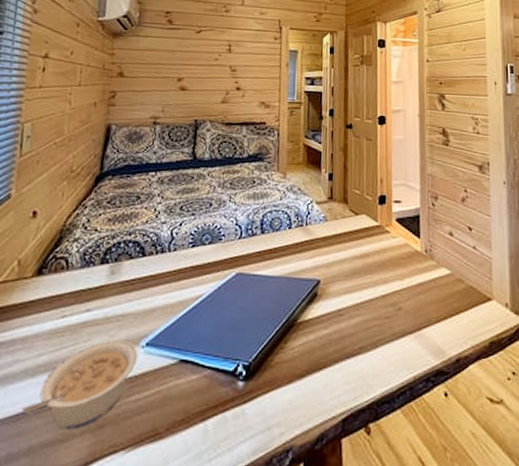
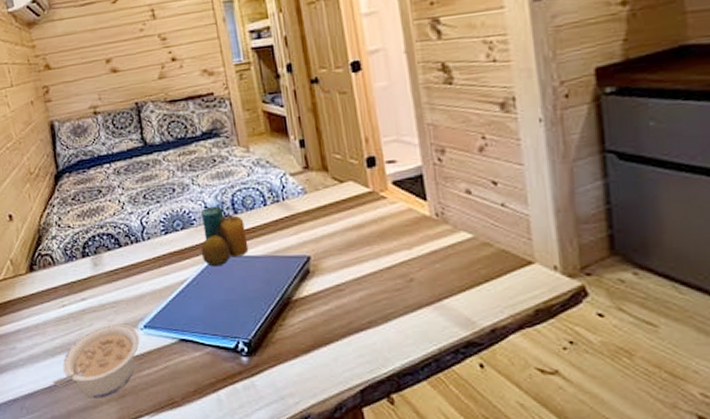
candle: none [223,224,268,284] -> present [200,206,249,267]

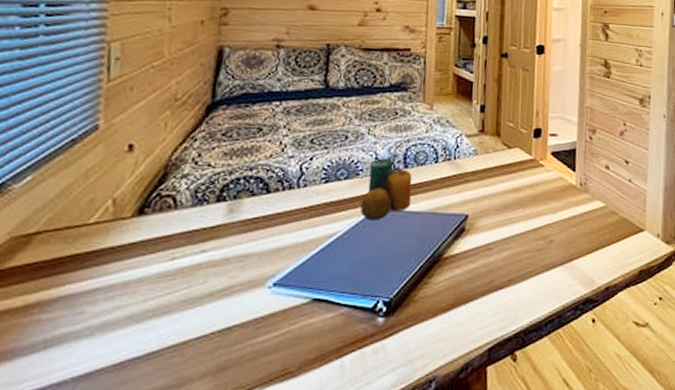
legume: present [53,323,140,398] -> none [128,281,265,375]

